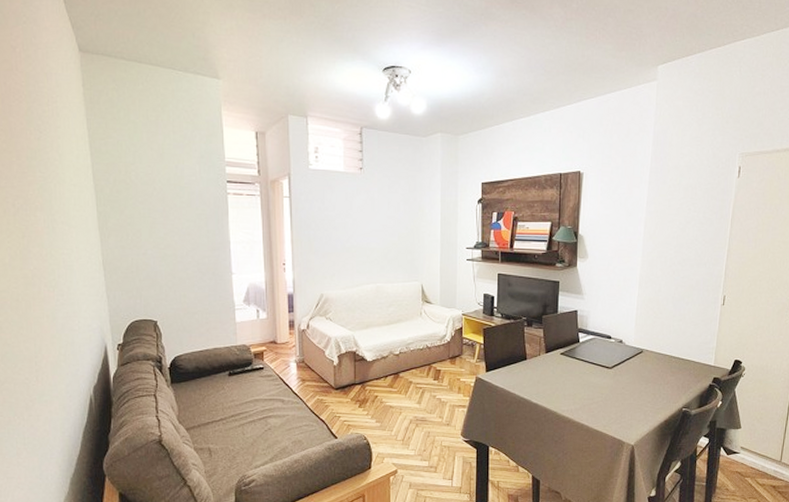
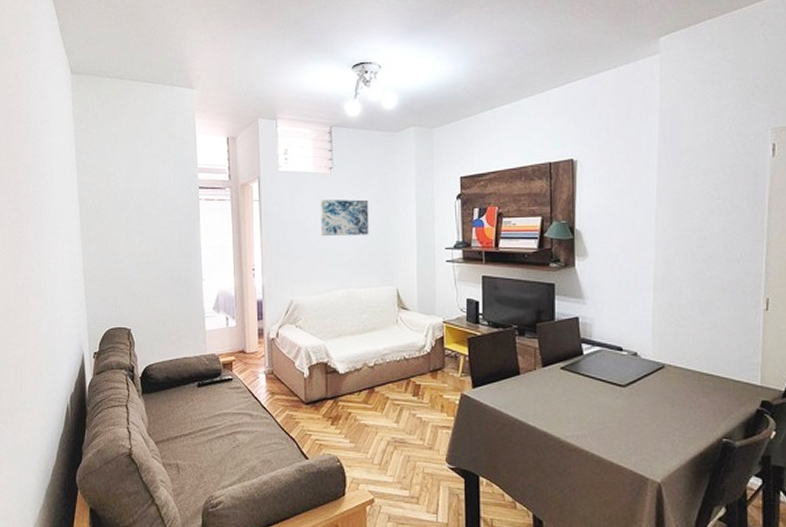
wall art: none [350,198,397,235] -> present [320,199,369,237]

